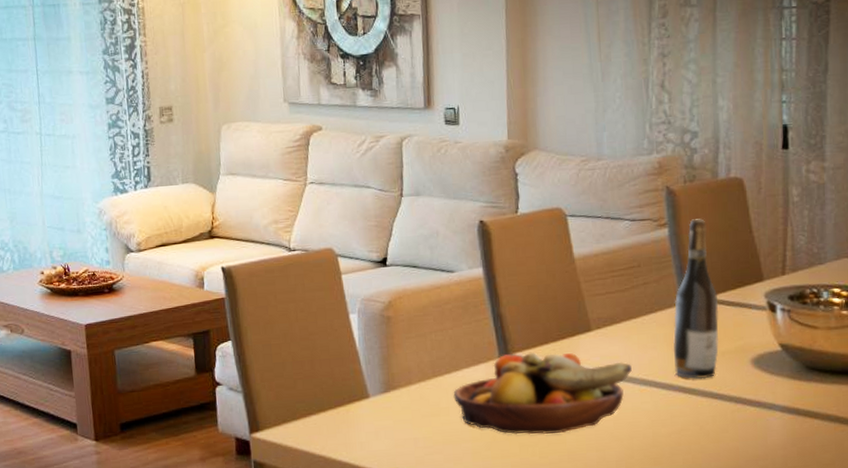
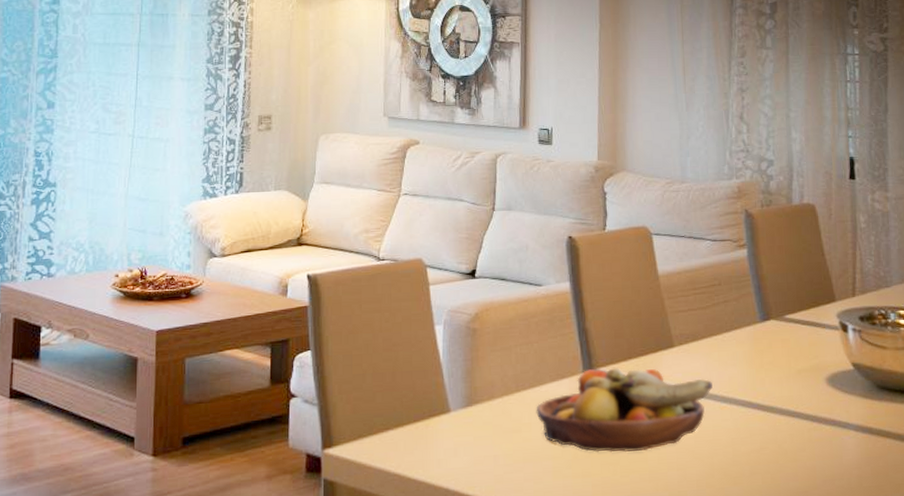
wine bottle: present [673,219,719,379] -> none [752,241,795,397]

